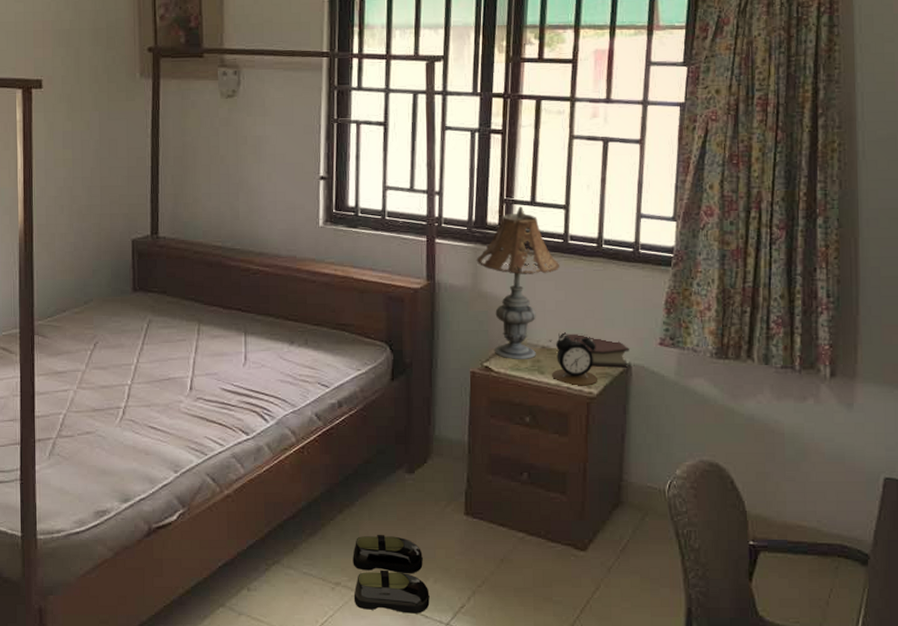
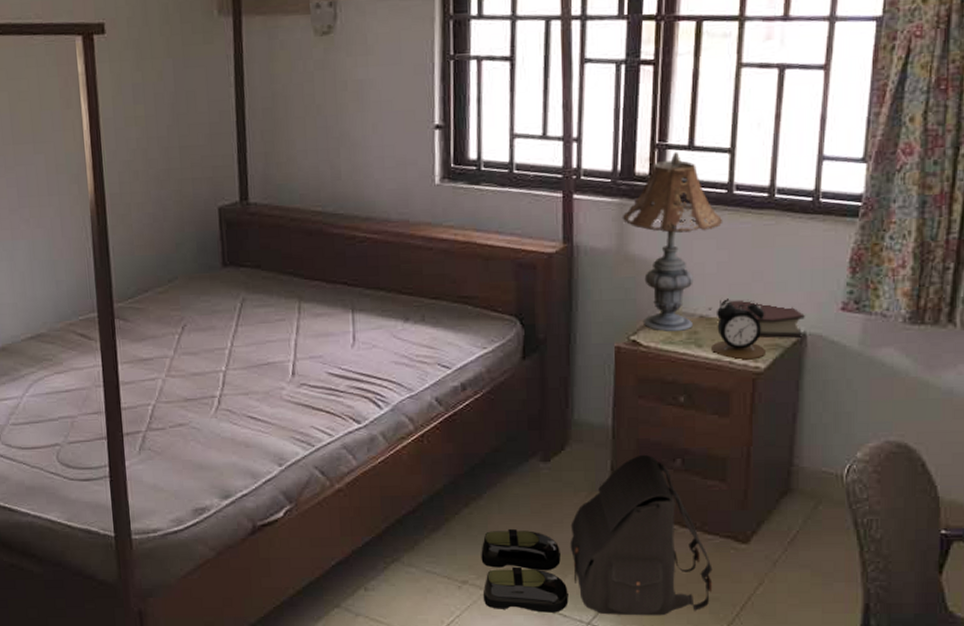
satchel: none [431,468,556,618] -> present [570,454,713,616]

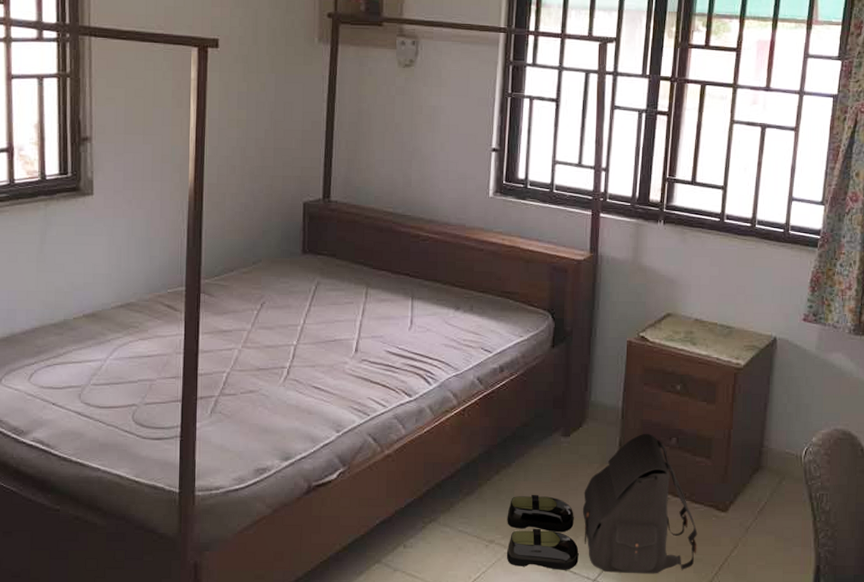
table lamp: present [622,152,732,331] -> none [637,185,723,331]
alarm clock: present [712,299,765,360] -> none [703,307,746,357]
hardback book: present [720,299,805,338] -> none [711,306,776,341]

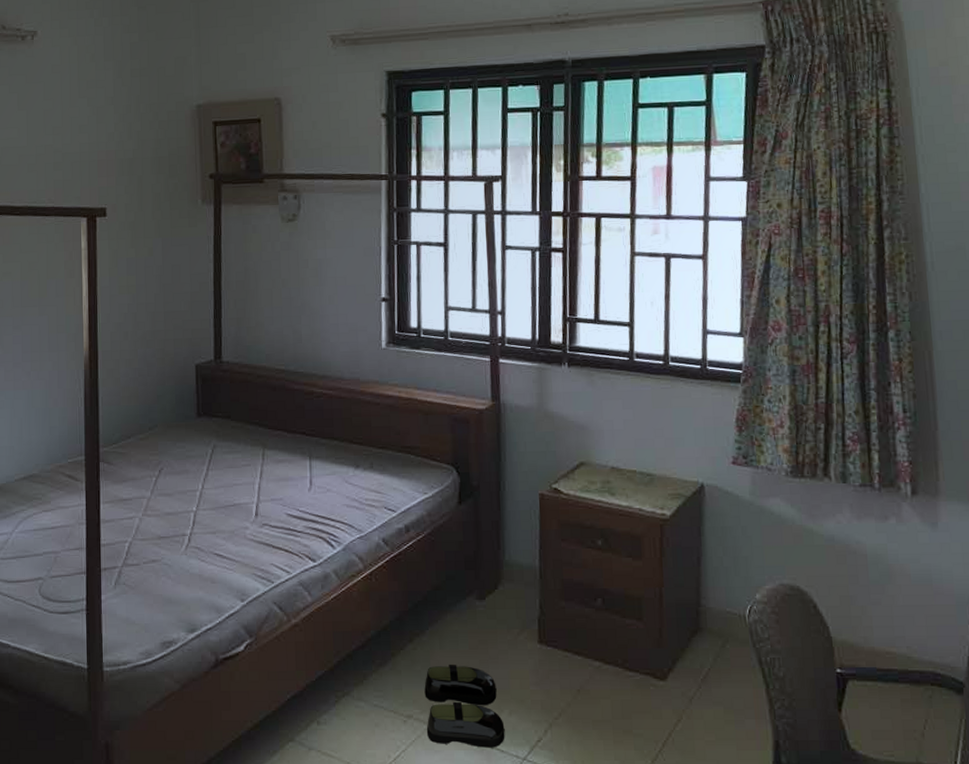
satchel: present [582,433,698,574] -> none [505,594,636,752]

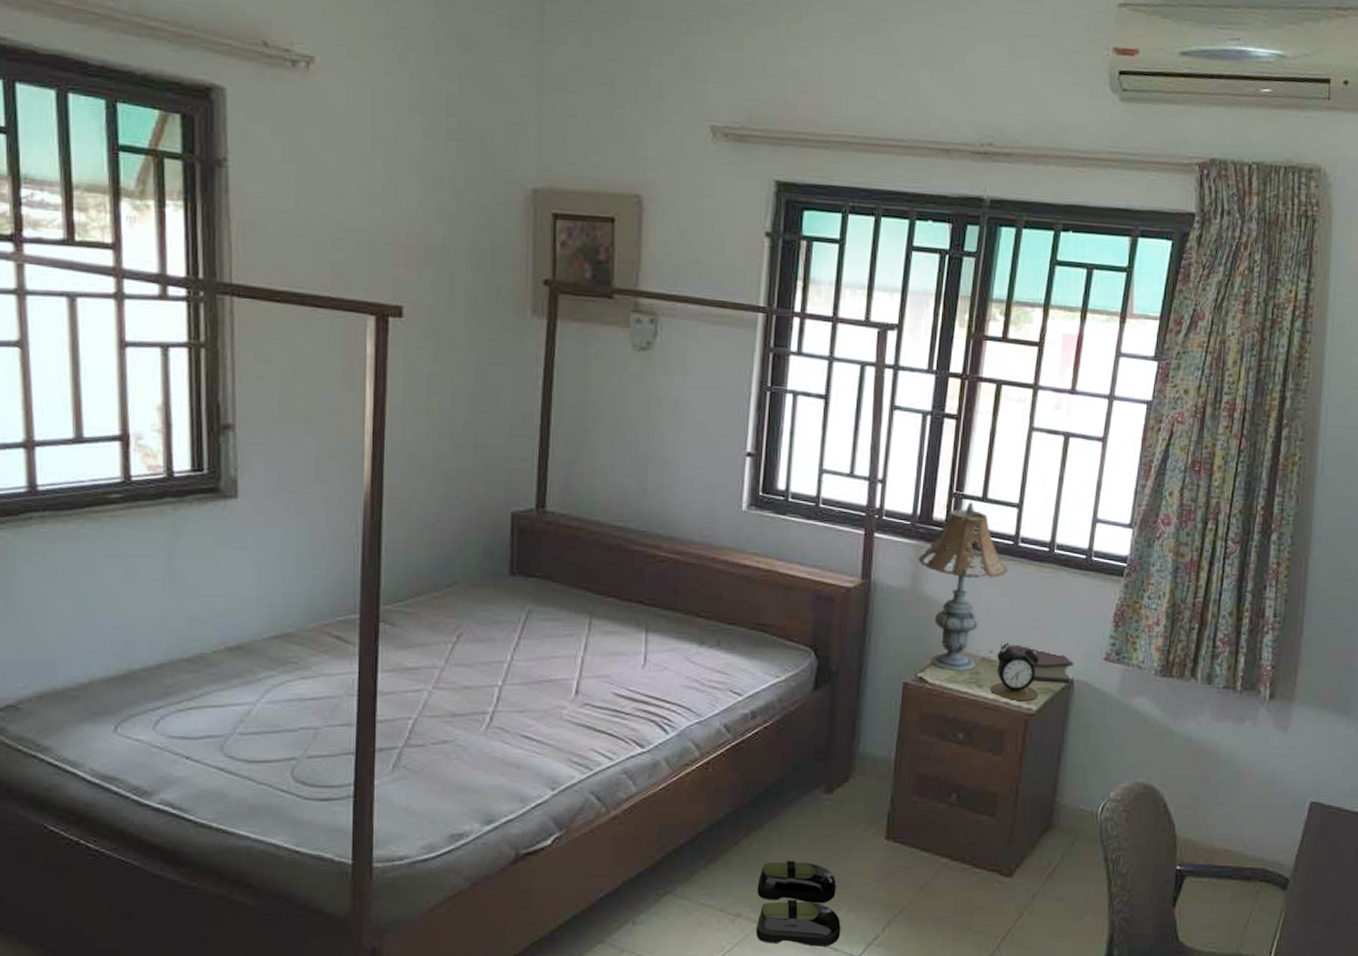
table lamp: none [541,325,633,481] -> present [918,502,1018,671]
alarm clock: none [623,453,670,508] -> present [990,644,1040,702]
hardback book: none [628,452,702,488] -> present [1000,643,1073,683]

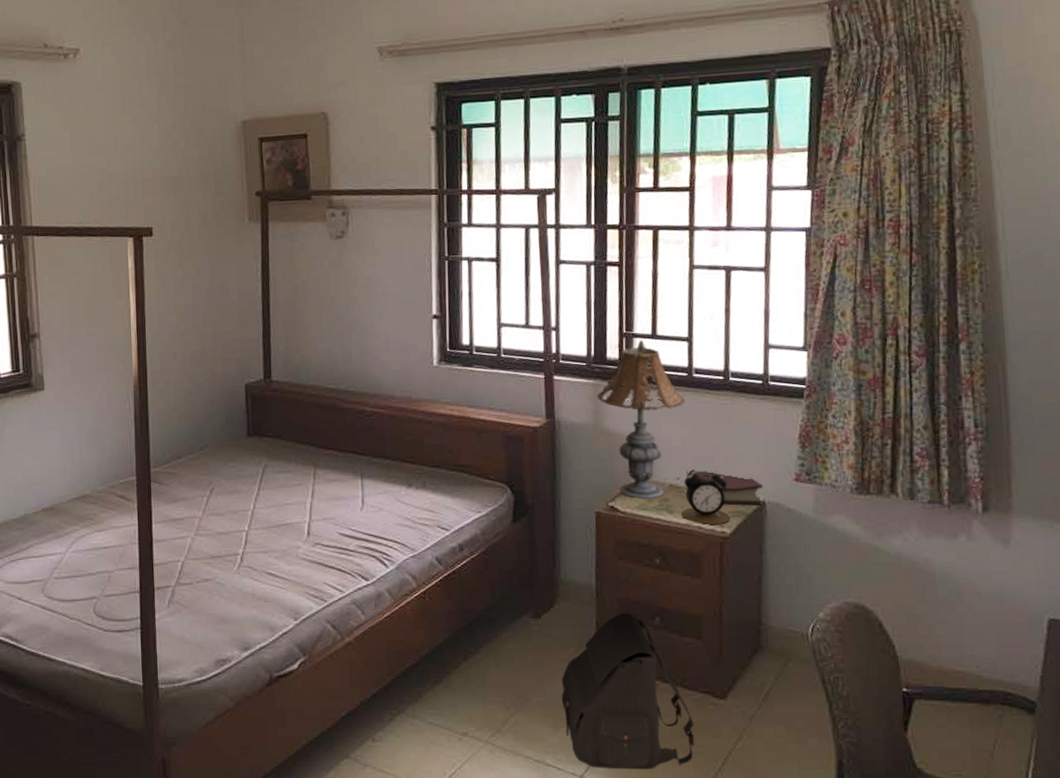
slippers: present [756,860,841,947] -> none [479,682,562,765]
satchel: none [846,788,978,949] -> present [561,612,695,770]

